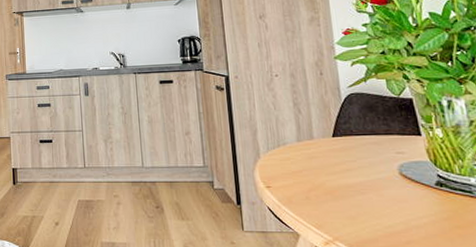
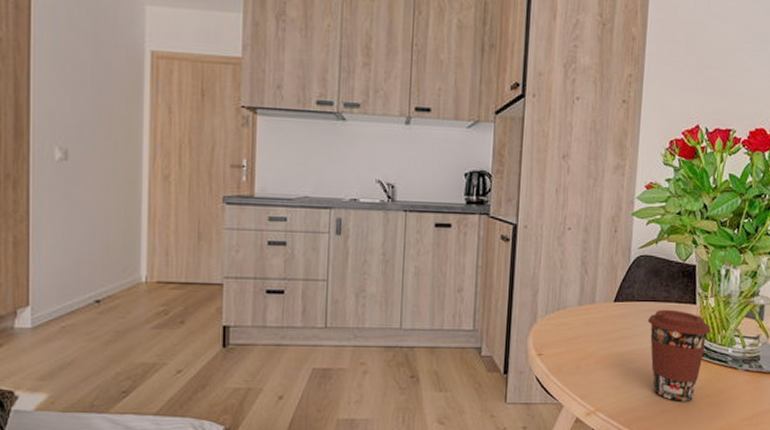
coffee cup: none [371,141,445,233] -> present [647,309,711,402]

